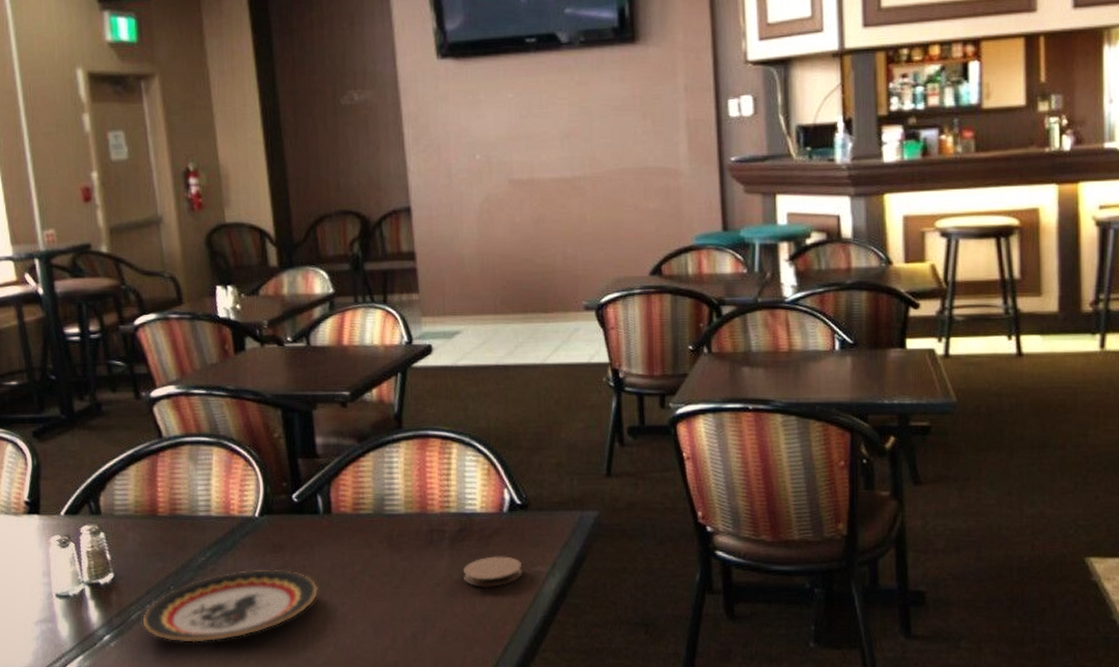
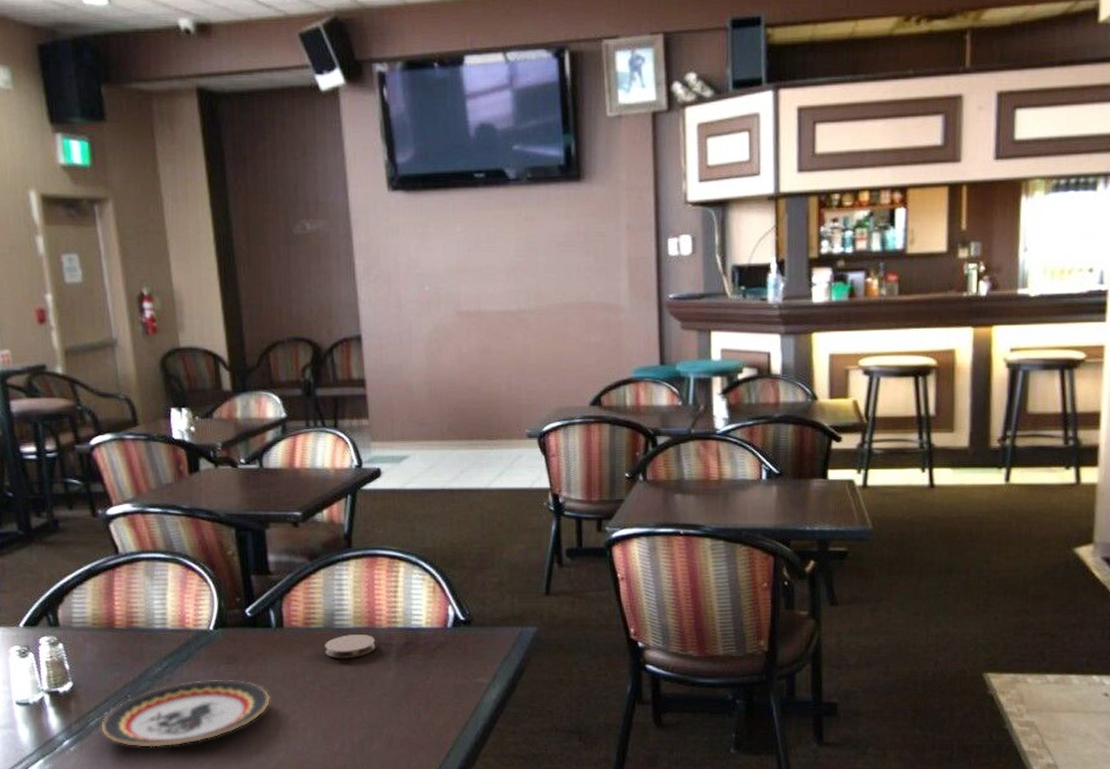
coaster: none [375,521,428,546] -> present [325,635,376,658]
coaster: present [463,556,523,587] -> none [409,668,465,697]

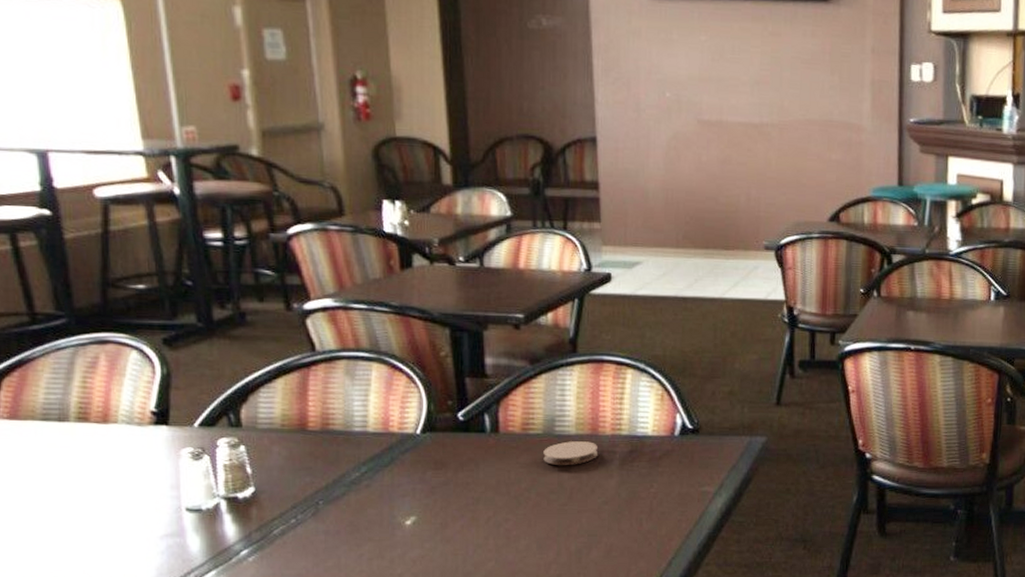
plate: present [101,679,271,748] -> none [286,485,482,557]

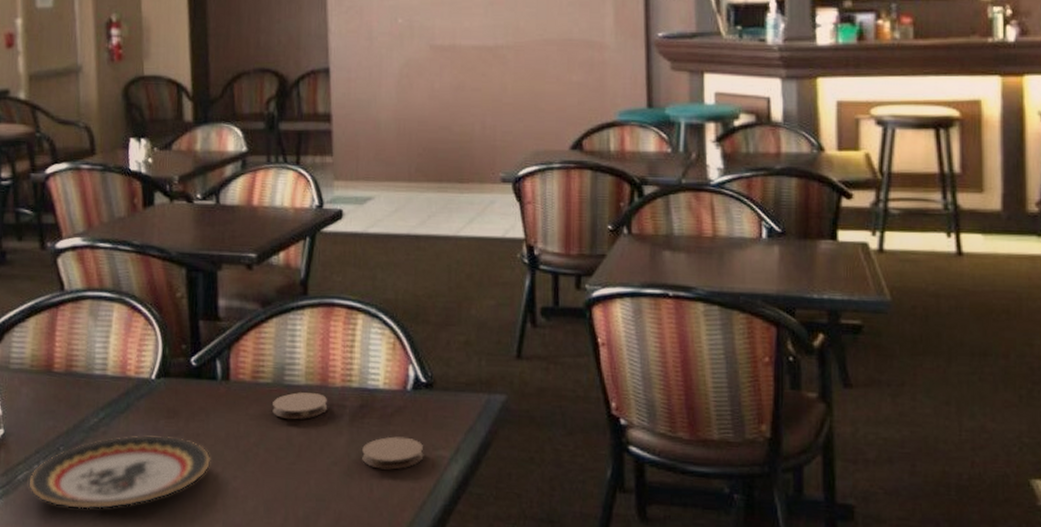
plate: none [286,485,482,557] -> present [28,435,211,509]
coaster: none [632,476,690,506] -> present [362,436,424,470]

